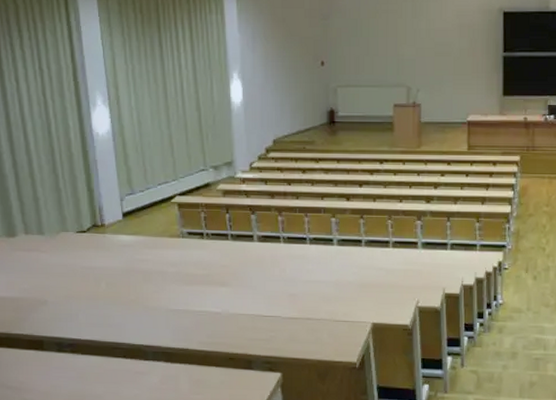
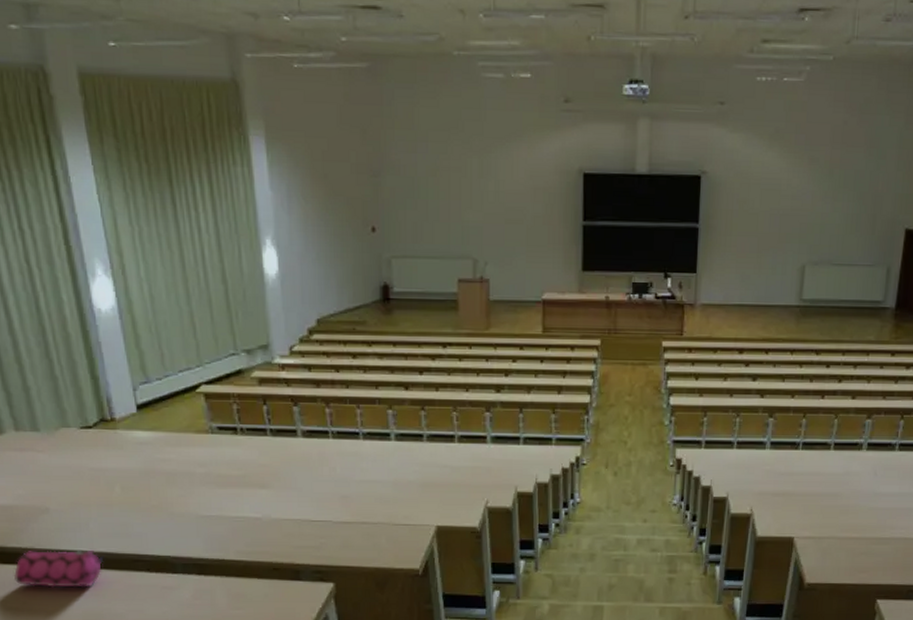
pencil case: none [16,337,89,371] -> present [14,549,104,588]

